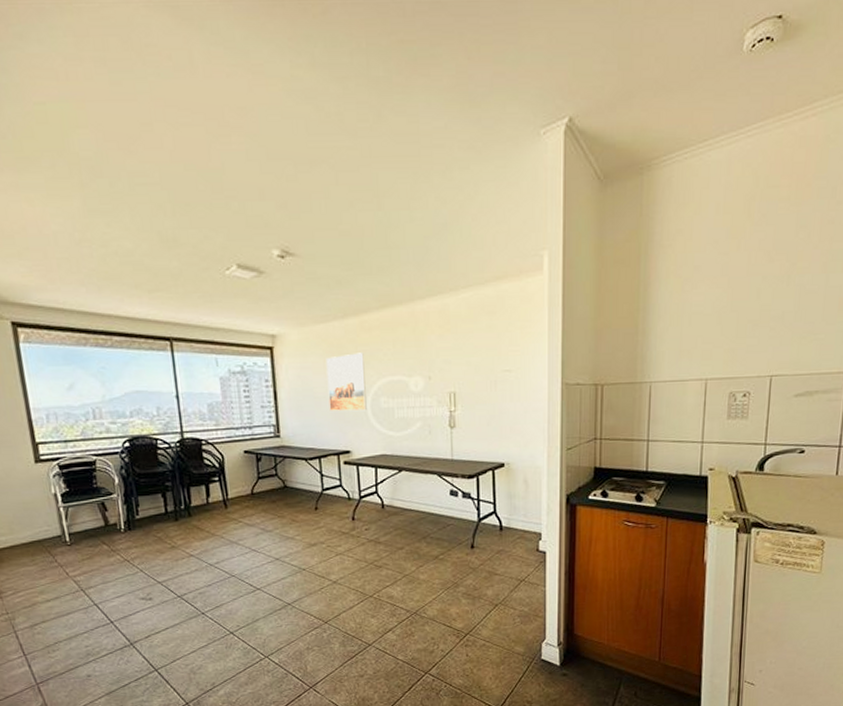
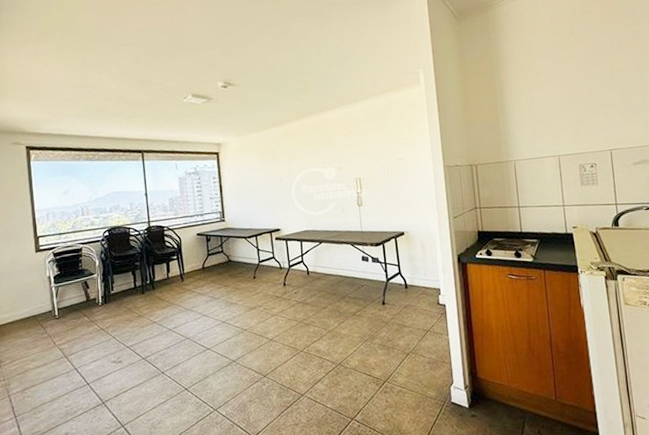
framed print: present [326,352,367,411] -> none [259,152,292,198]

